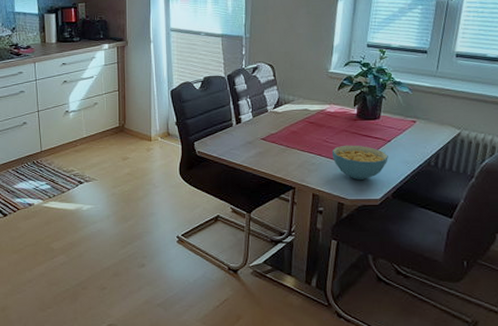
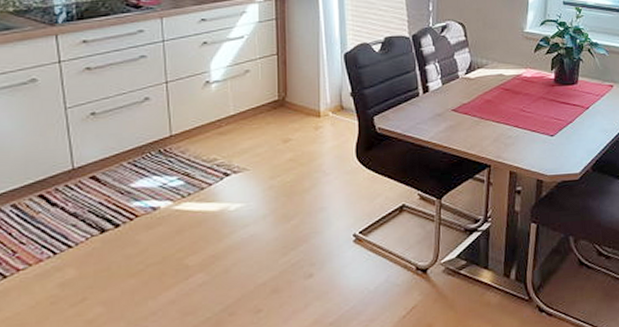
cereal bowl: present [331,145,388,179] -> none [529,113,587,153]

